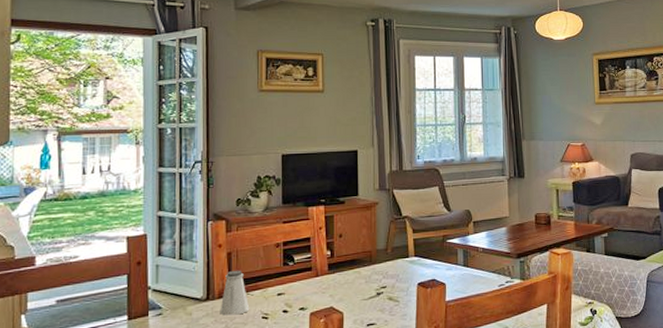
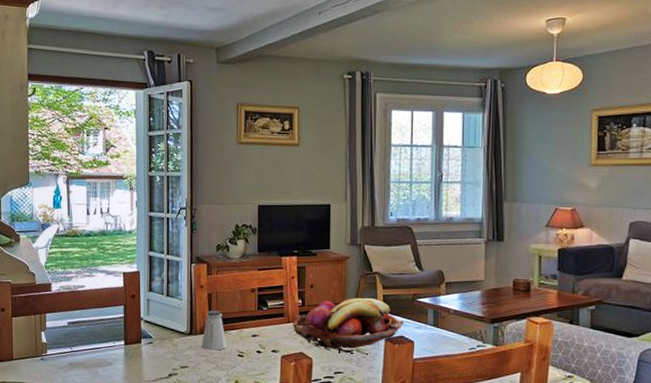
fruit basket: none [321,243,435,303] -> present [292,297,404,354]

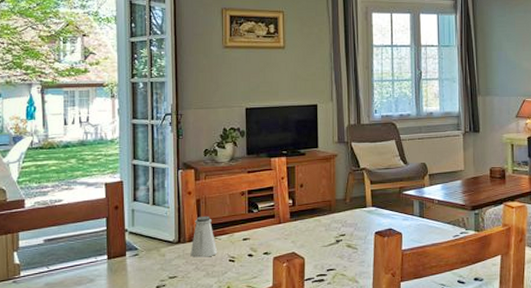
fruit basket: present [292,297,404,354] -> none [283,193,392,250]

